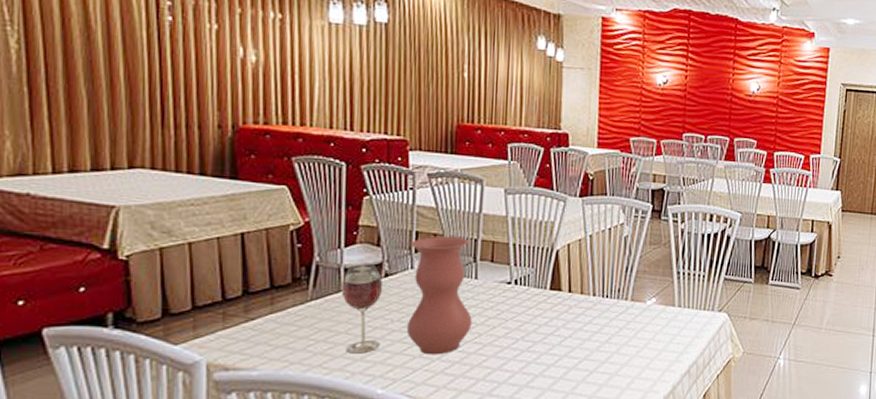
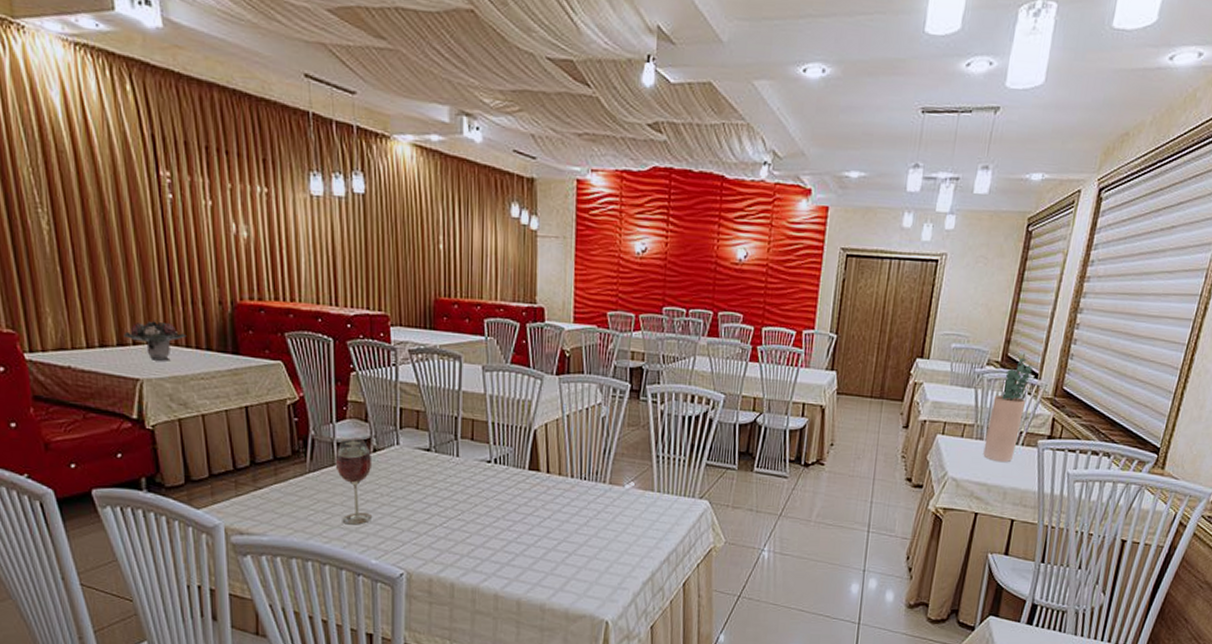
flower arrangement: none [100,143,177,187] -> present [123,319,187,361]
vase: present [406,236,472,355] -> none [395,413,455,530]

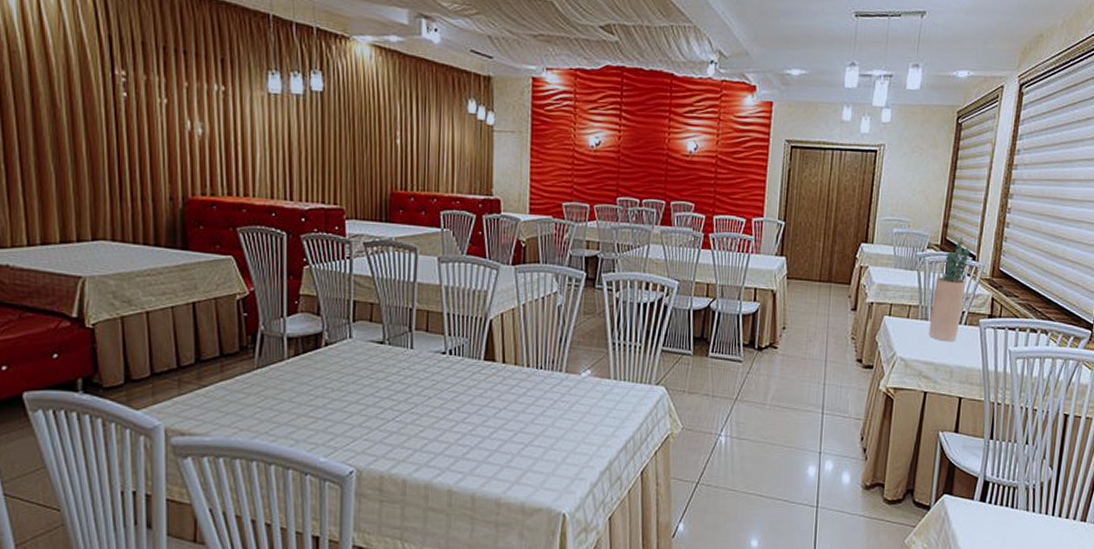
flower arrangement: present [123,319,187,361] -> none [67,216,134,258]
wineglass: present [335,439,373,525] -> none [285,333,324,422]

